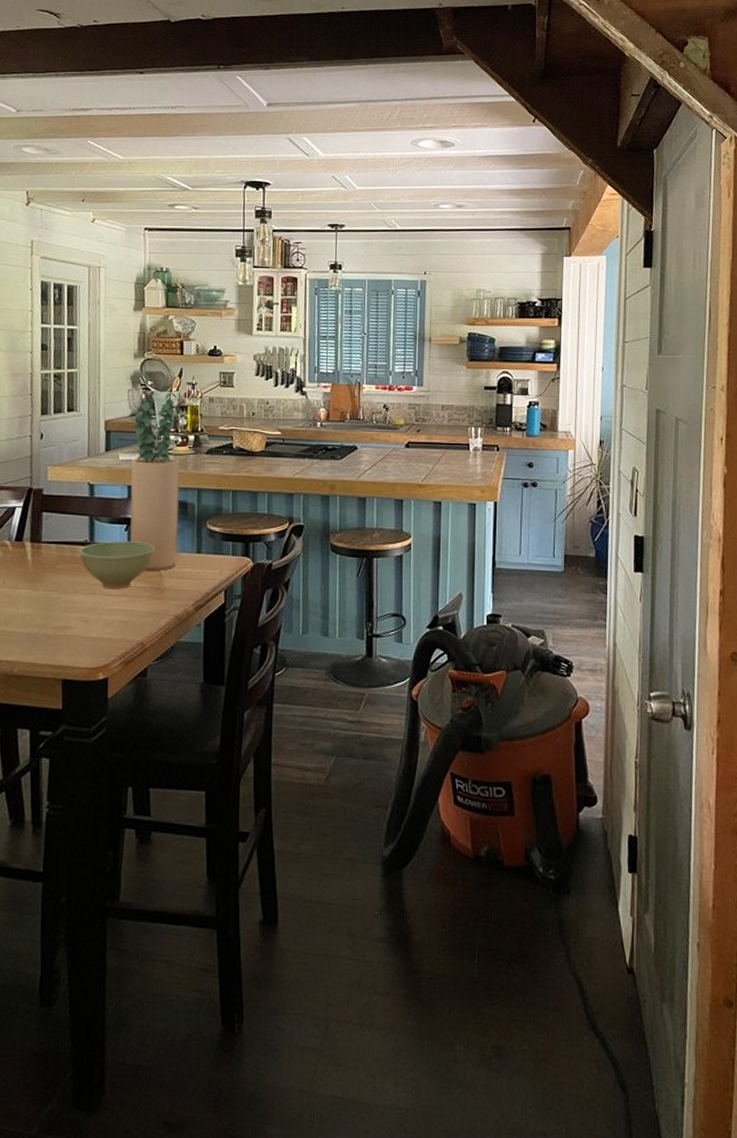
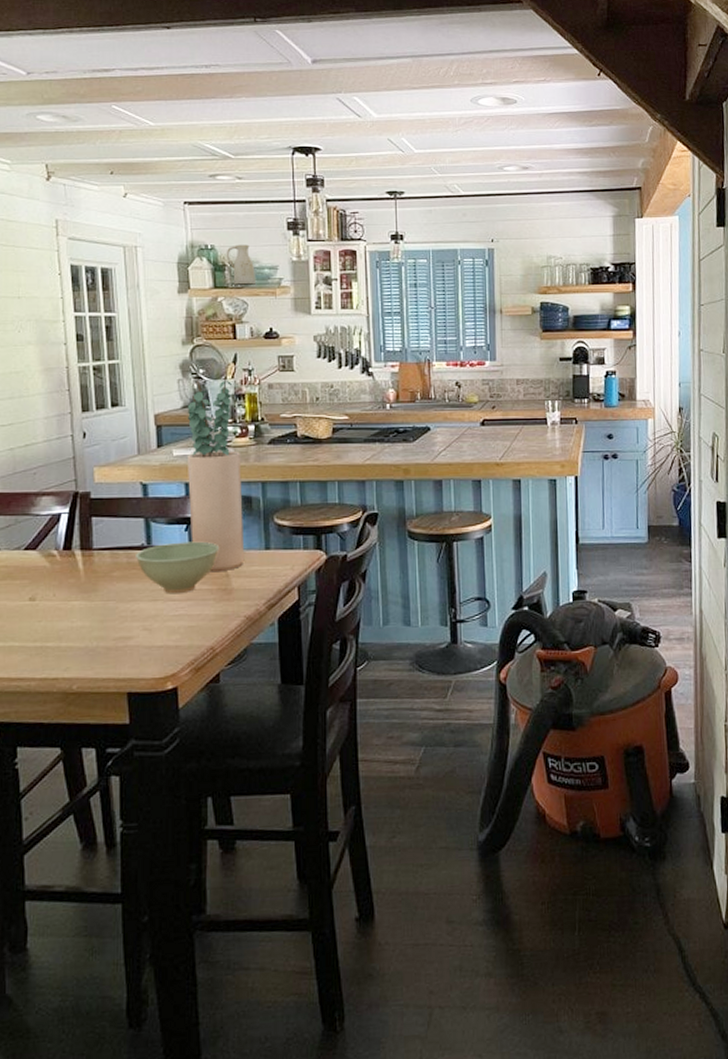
ceramic pitcher: none [178,268,204,307] -> present [226,244,255,286]

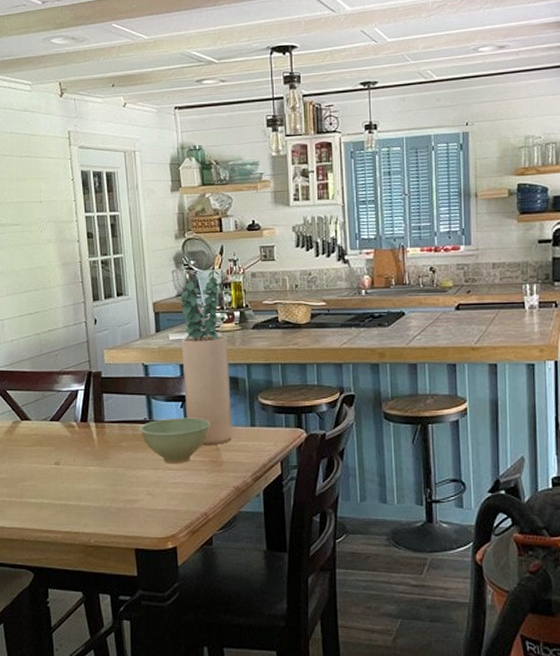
ceramic pitcher: present [226,244,255,286] -> none [212,143,239,183]

